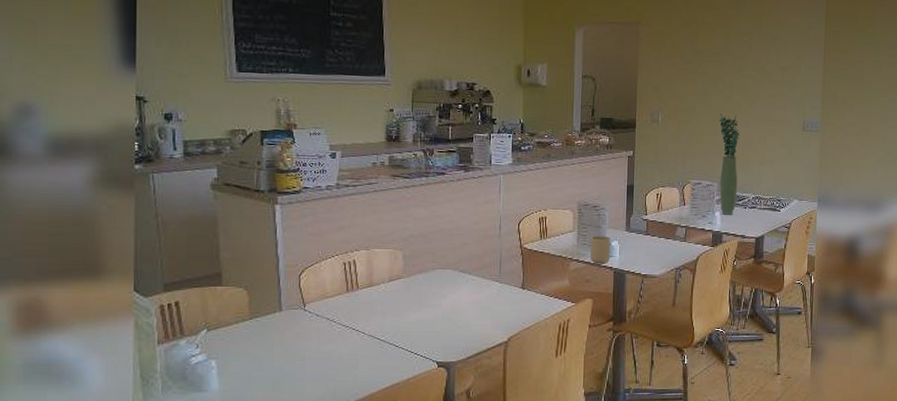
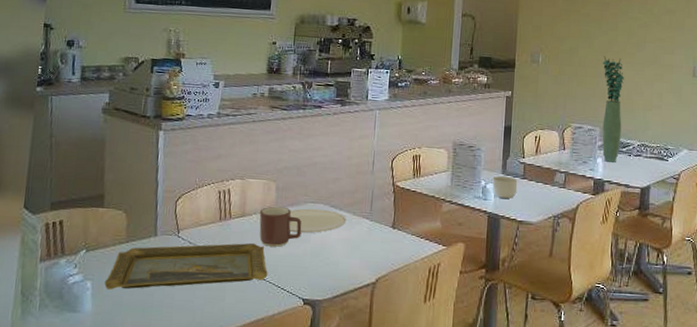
tray: none [230,311,400,367] -> present [104,243,268,290]
mug: none [387,274,432,314] -> present [259,206,302,247]
plate: none [418,275,476,299] -> present [289,208,346,234]
cup: present [590,236,611,263] -> none [464,177,486,206]
cup: none [617,233,641,254] -> present [492,175,518,199]

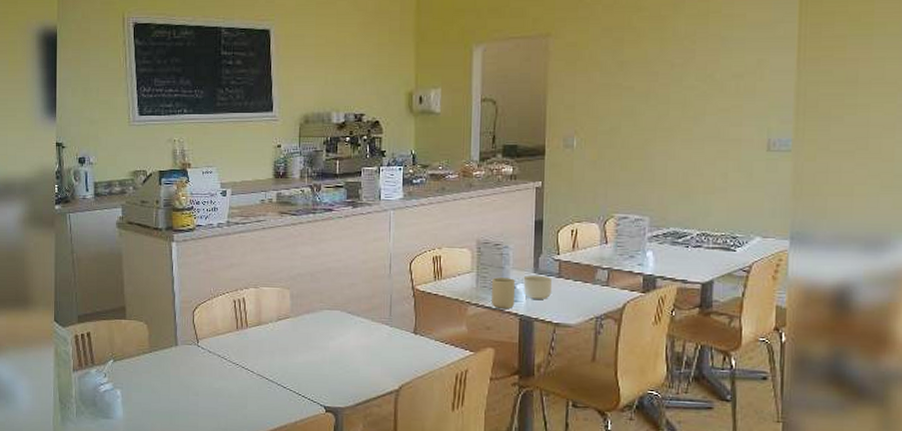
tray: present [104,243,268,290] -> none [132,351,288,398]
mug: present [259,206,302,247] -> none [275,314,319,355]
plate: present [289,208,346,234] -> none [306,315,365,341]
cup: none [464,177,486,206] -> present [492,277,516,309]
vase: present [602,56,624,163] -> none [650,134,678,255]

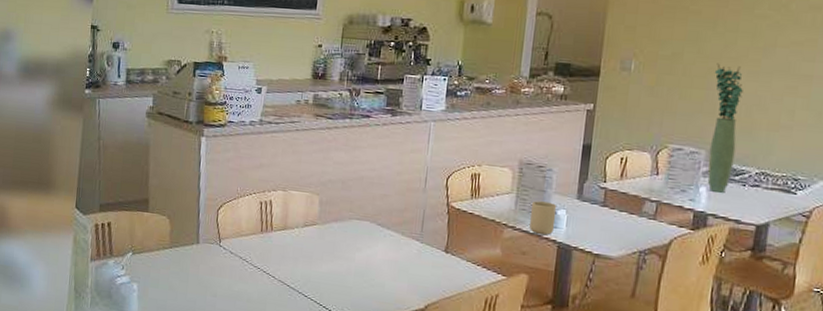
cup: present [523,275,553,299] -> none [563,201,597,228]
vase: none [650,134,678,255] -> present [707,63,743,193]

